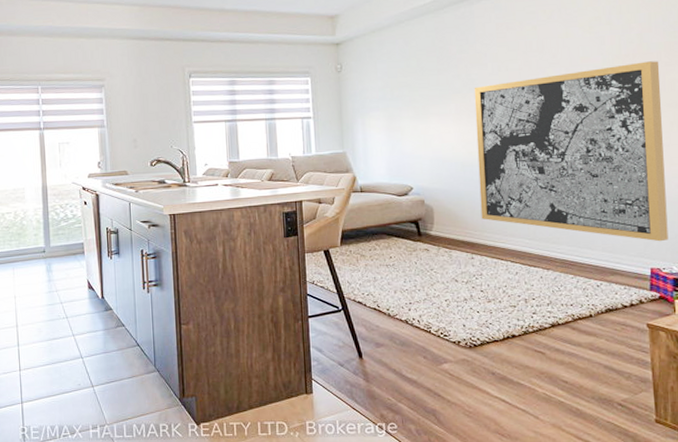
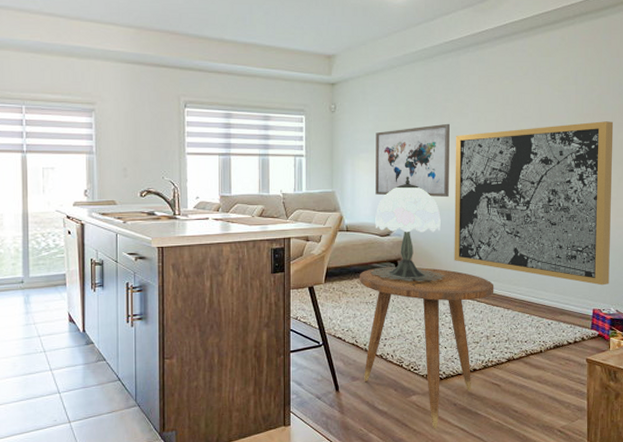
side table: none [377,227,530,401] -> present [359,267,494,430]
wall art: none [386,75,471,153] -> present [375,123,450,198]
table lamp: none [389,132,473,248] -> present [370,176,446,287]

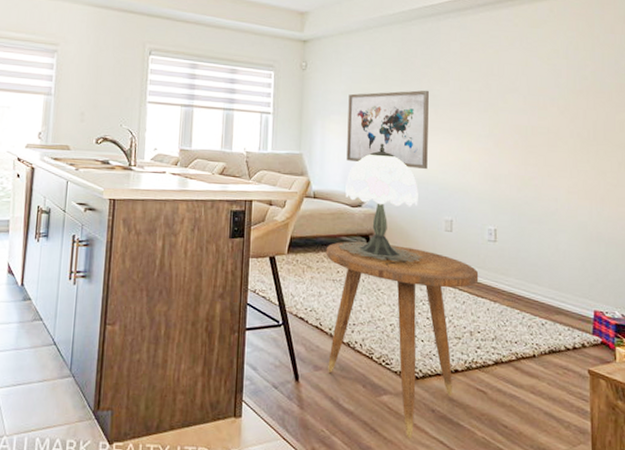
wall art: present [454,121,614,286] -> none [433,99,612,284]

